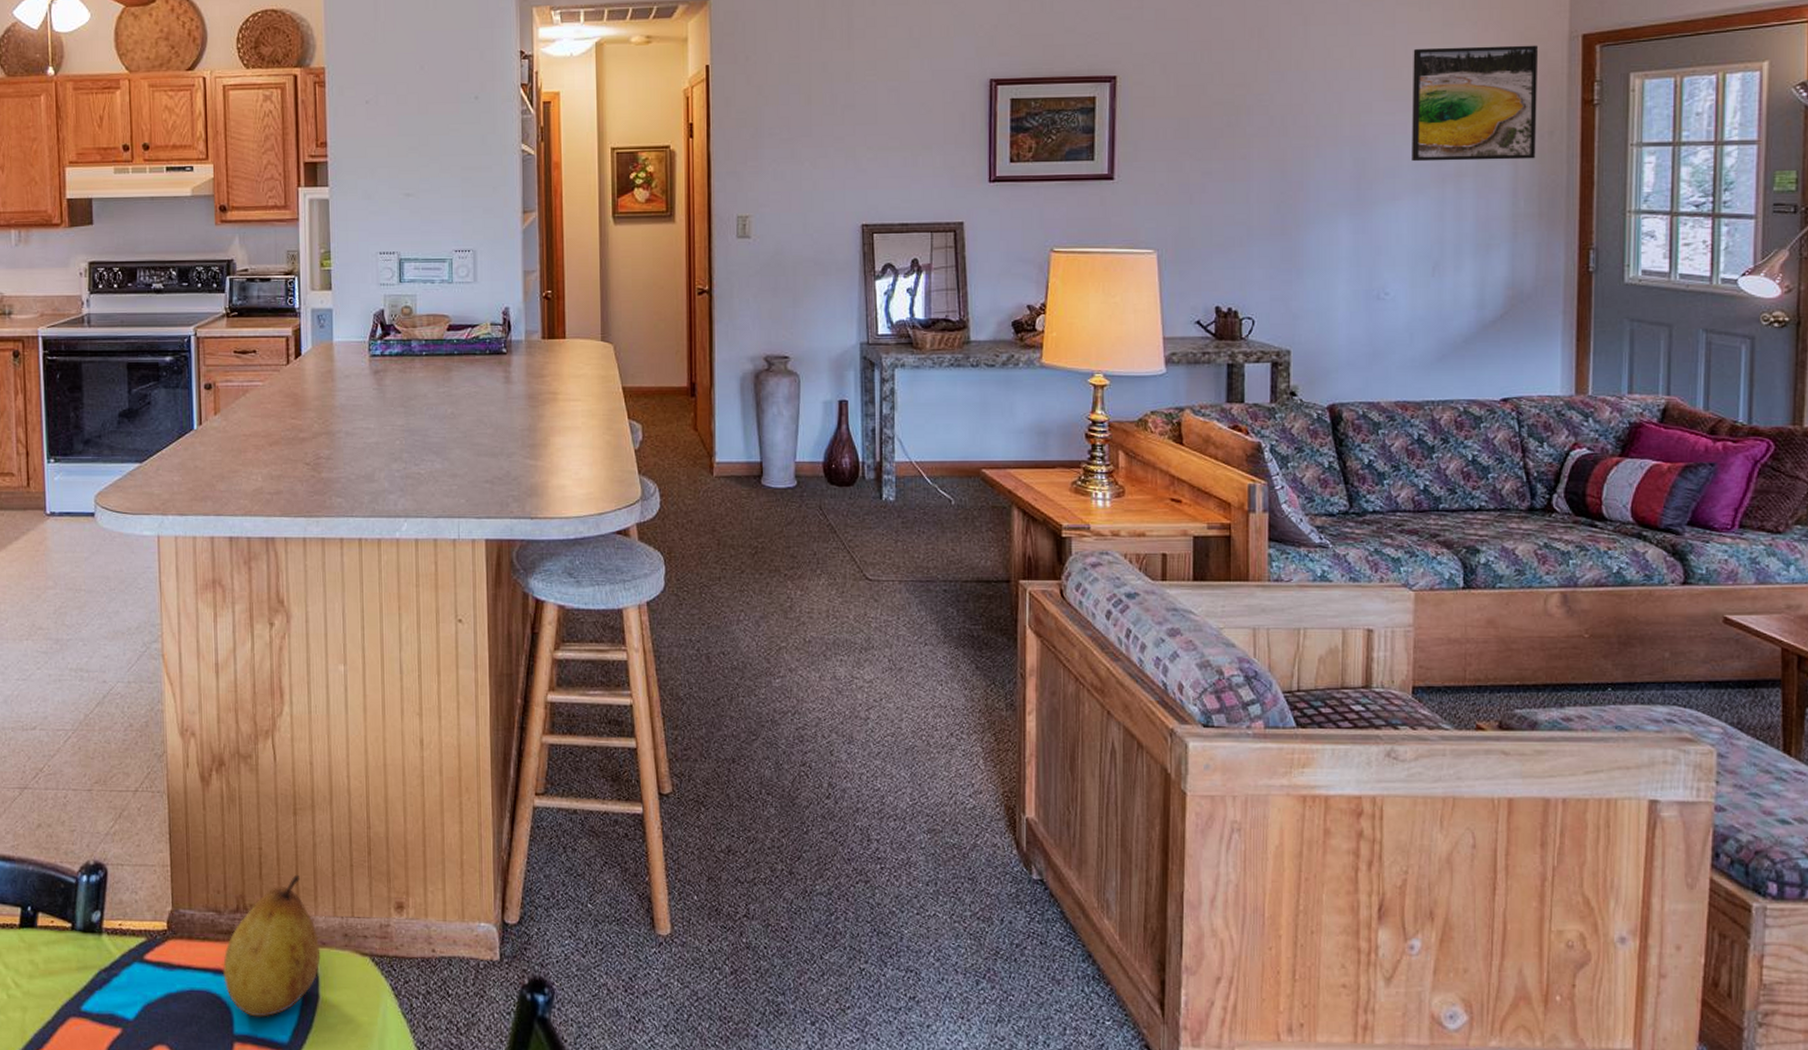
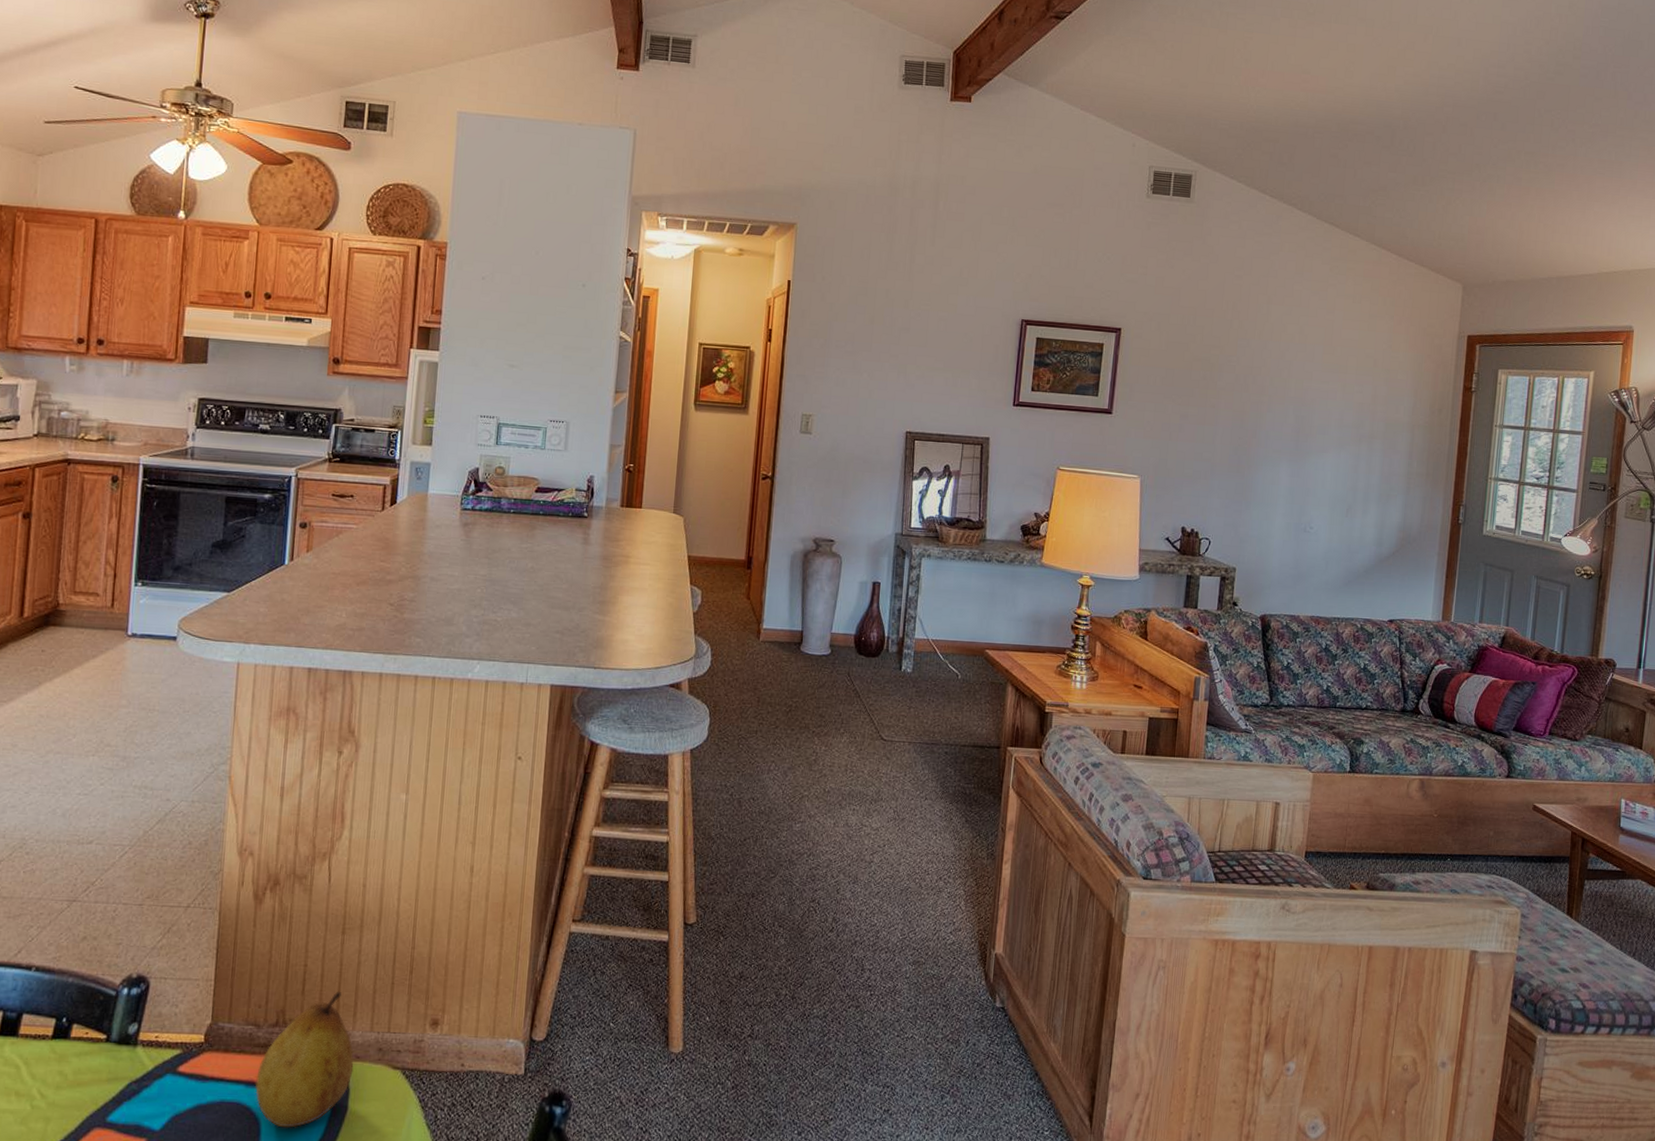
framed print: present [1412,45,1537,162] -> none [1338,332,1435,430]

